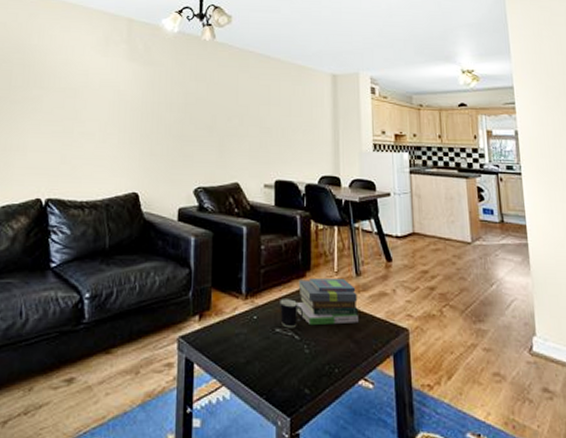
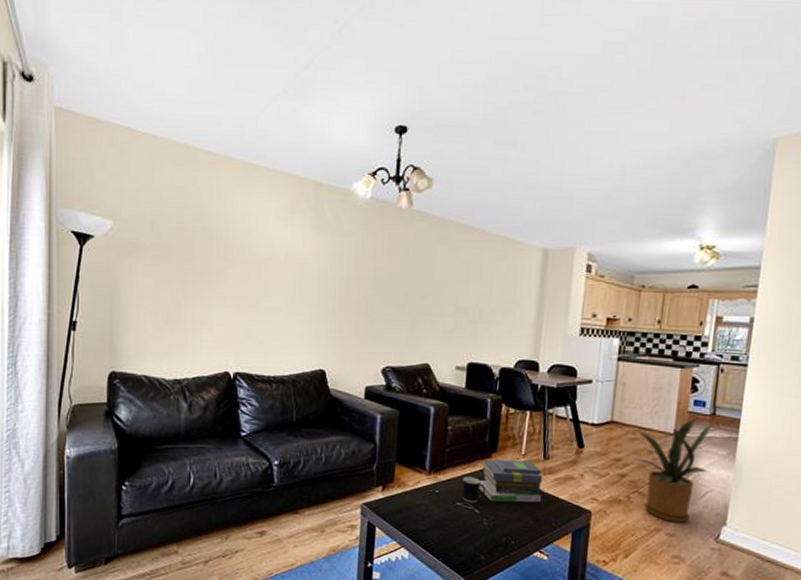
house plant: none [435,226,511,336] -> present [632,418,713,523]

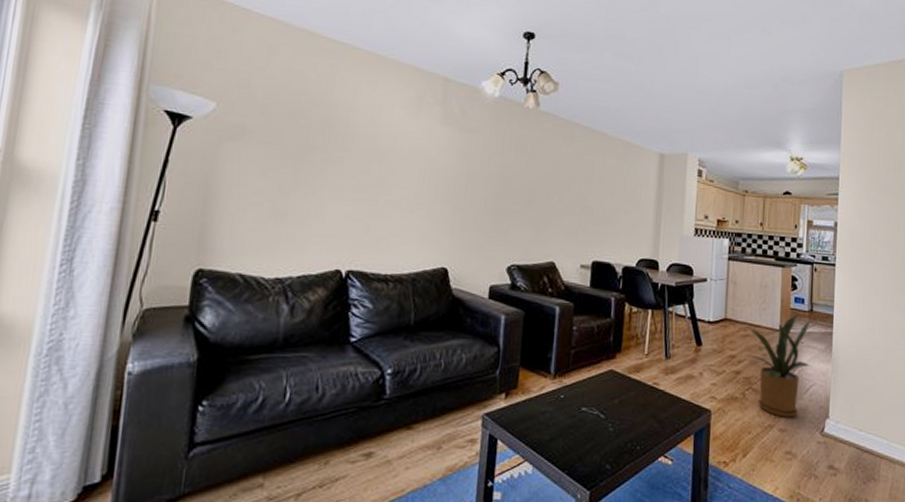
mug: present [461,476,485,503] -> none [587,379,610,408]
books: present [479,459,543,503] -> none [604,360,665,406]

